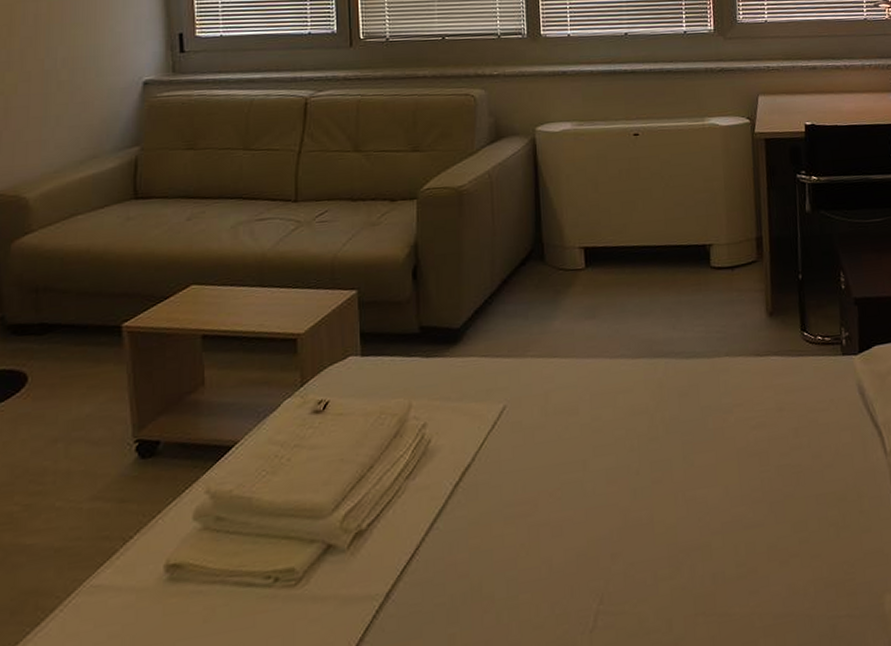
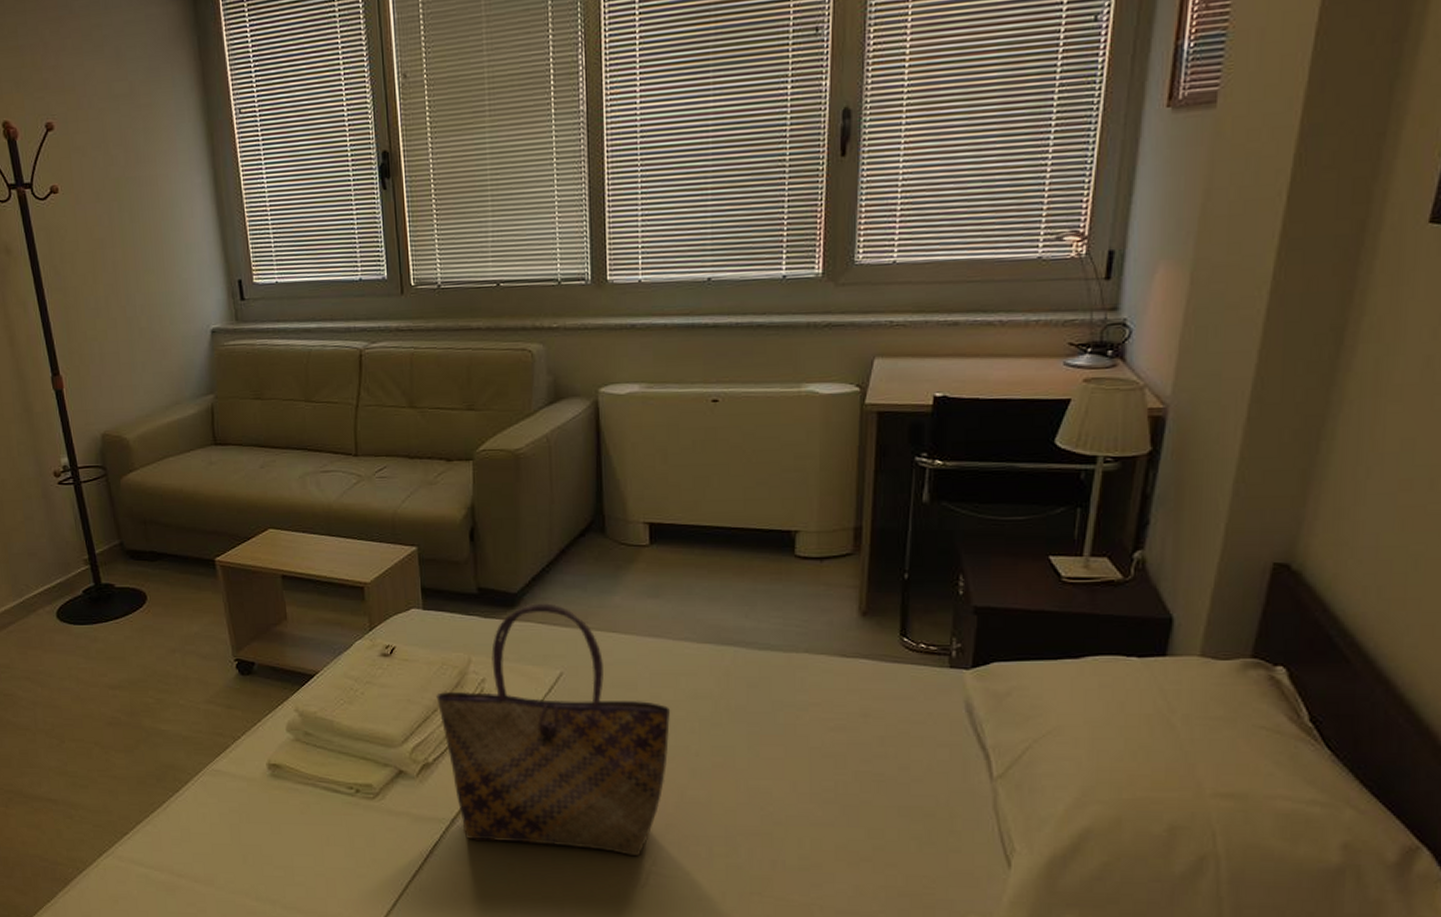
tote bag: none [373,335,611,615] -> present [436,603,671,857]

